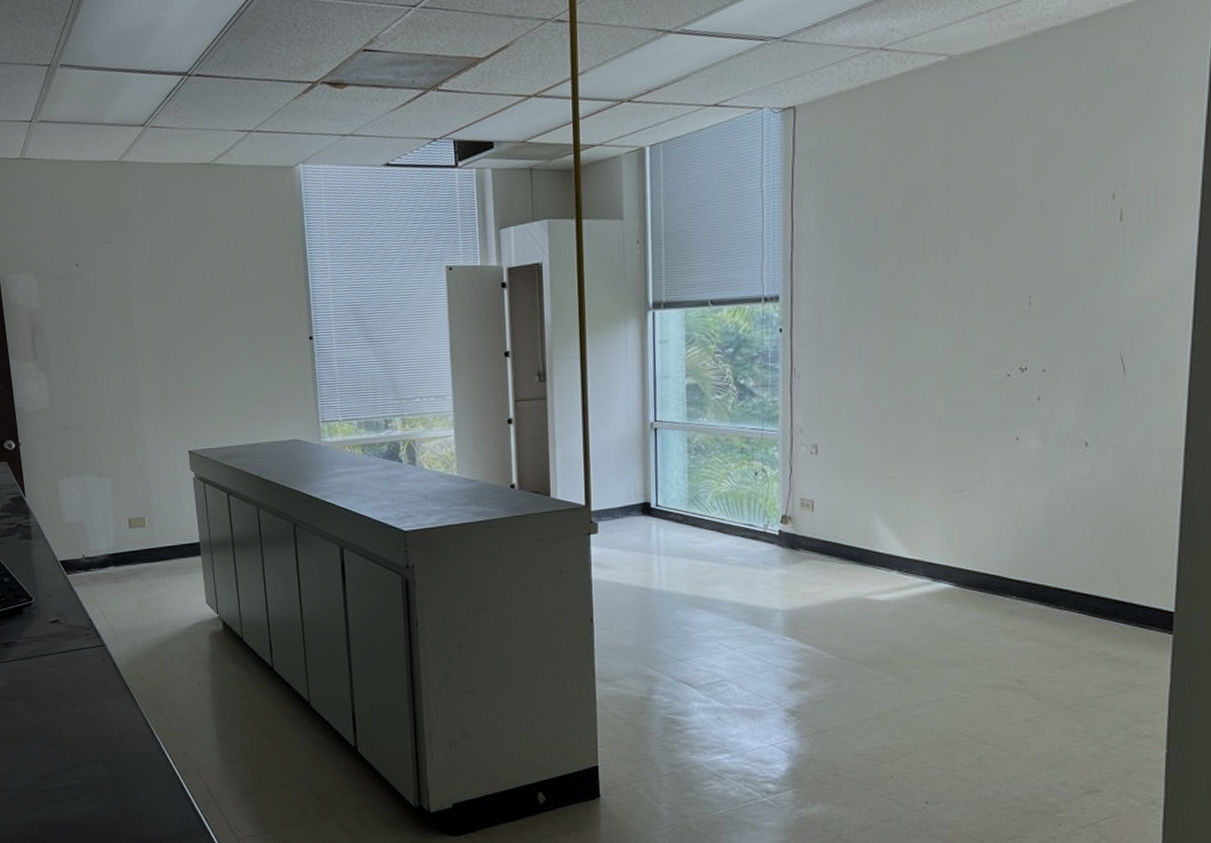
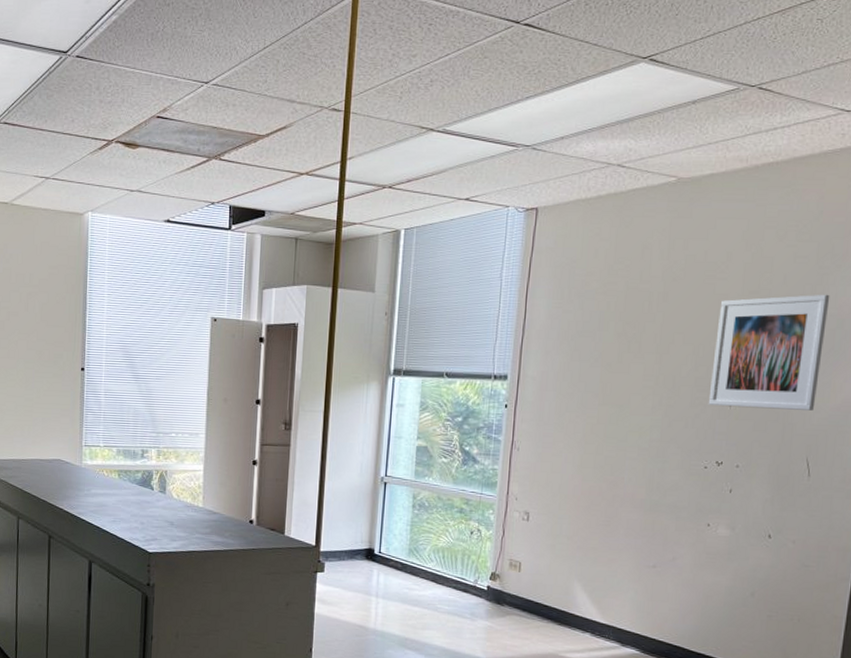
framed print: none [1005,168,1131,306] -> present [708,294,830,411]

